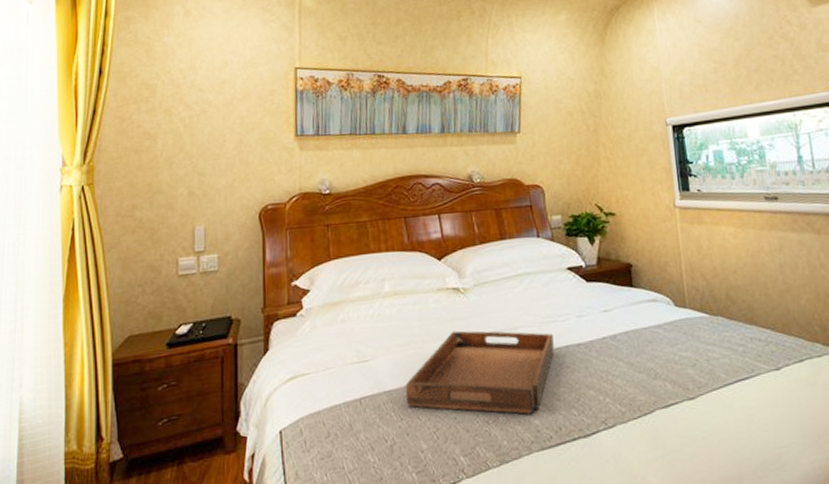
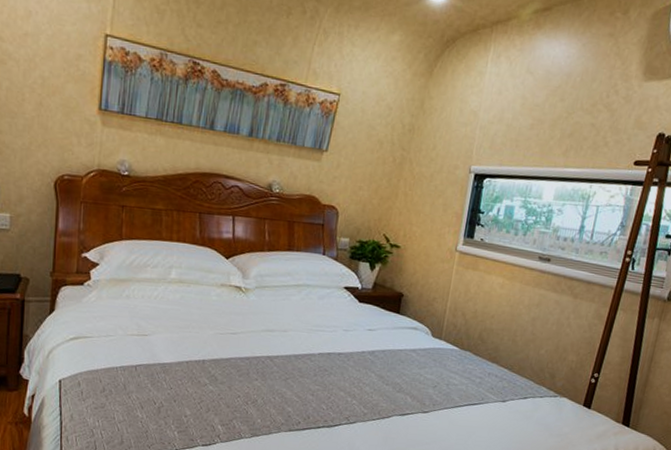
serving tray: present [405,330,554,414] -> none [177,323,319,402]

